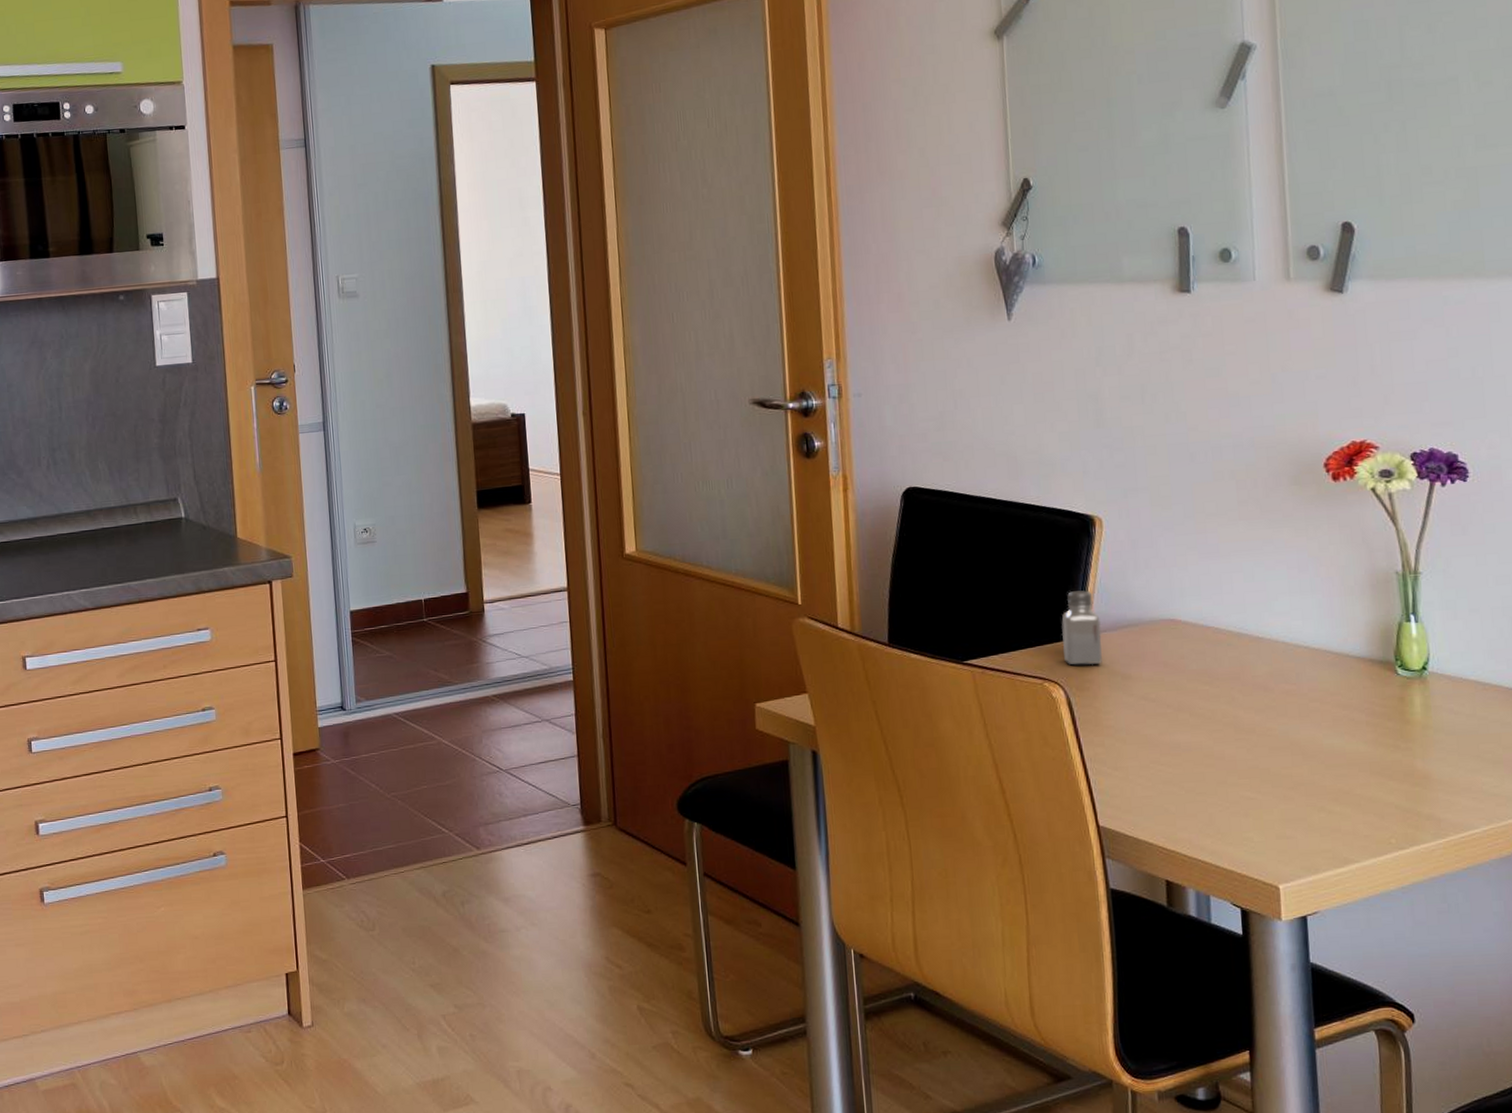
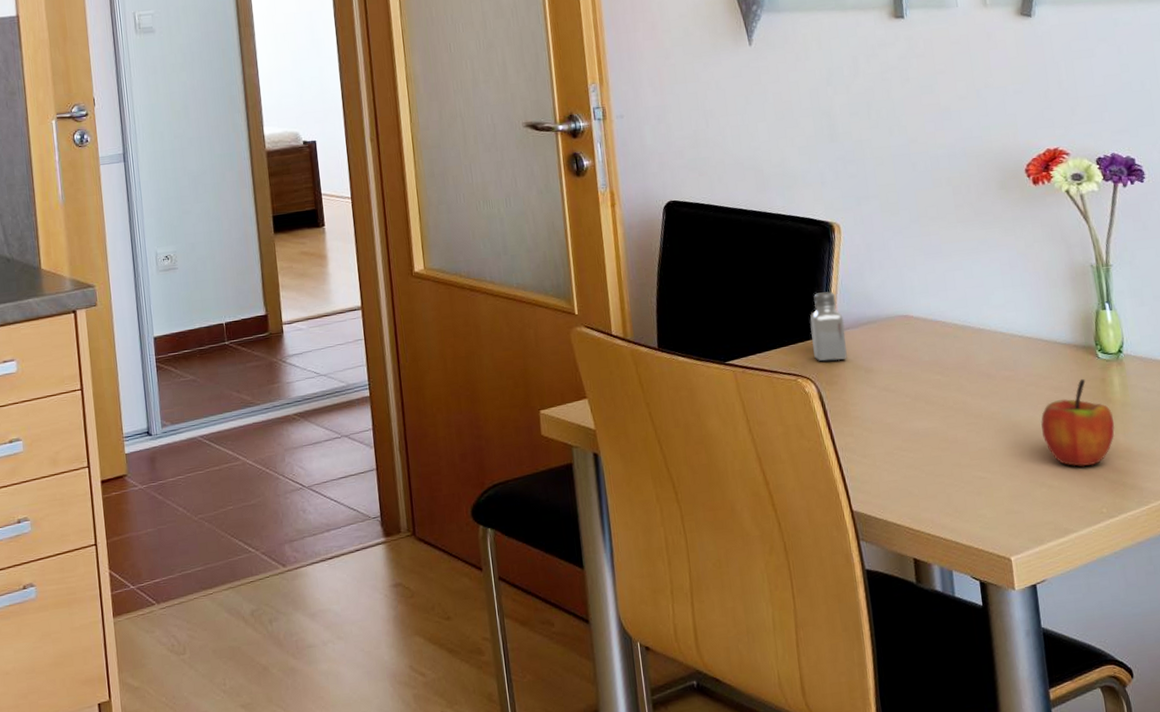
apple: none [1324,696,1412,793] -> present [1041,378,1115,467]

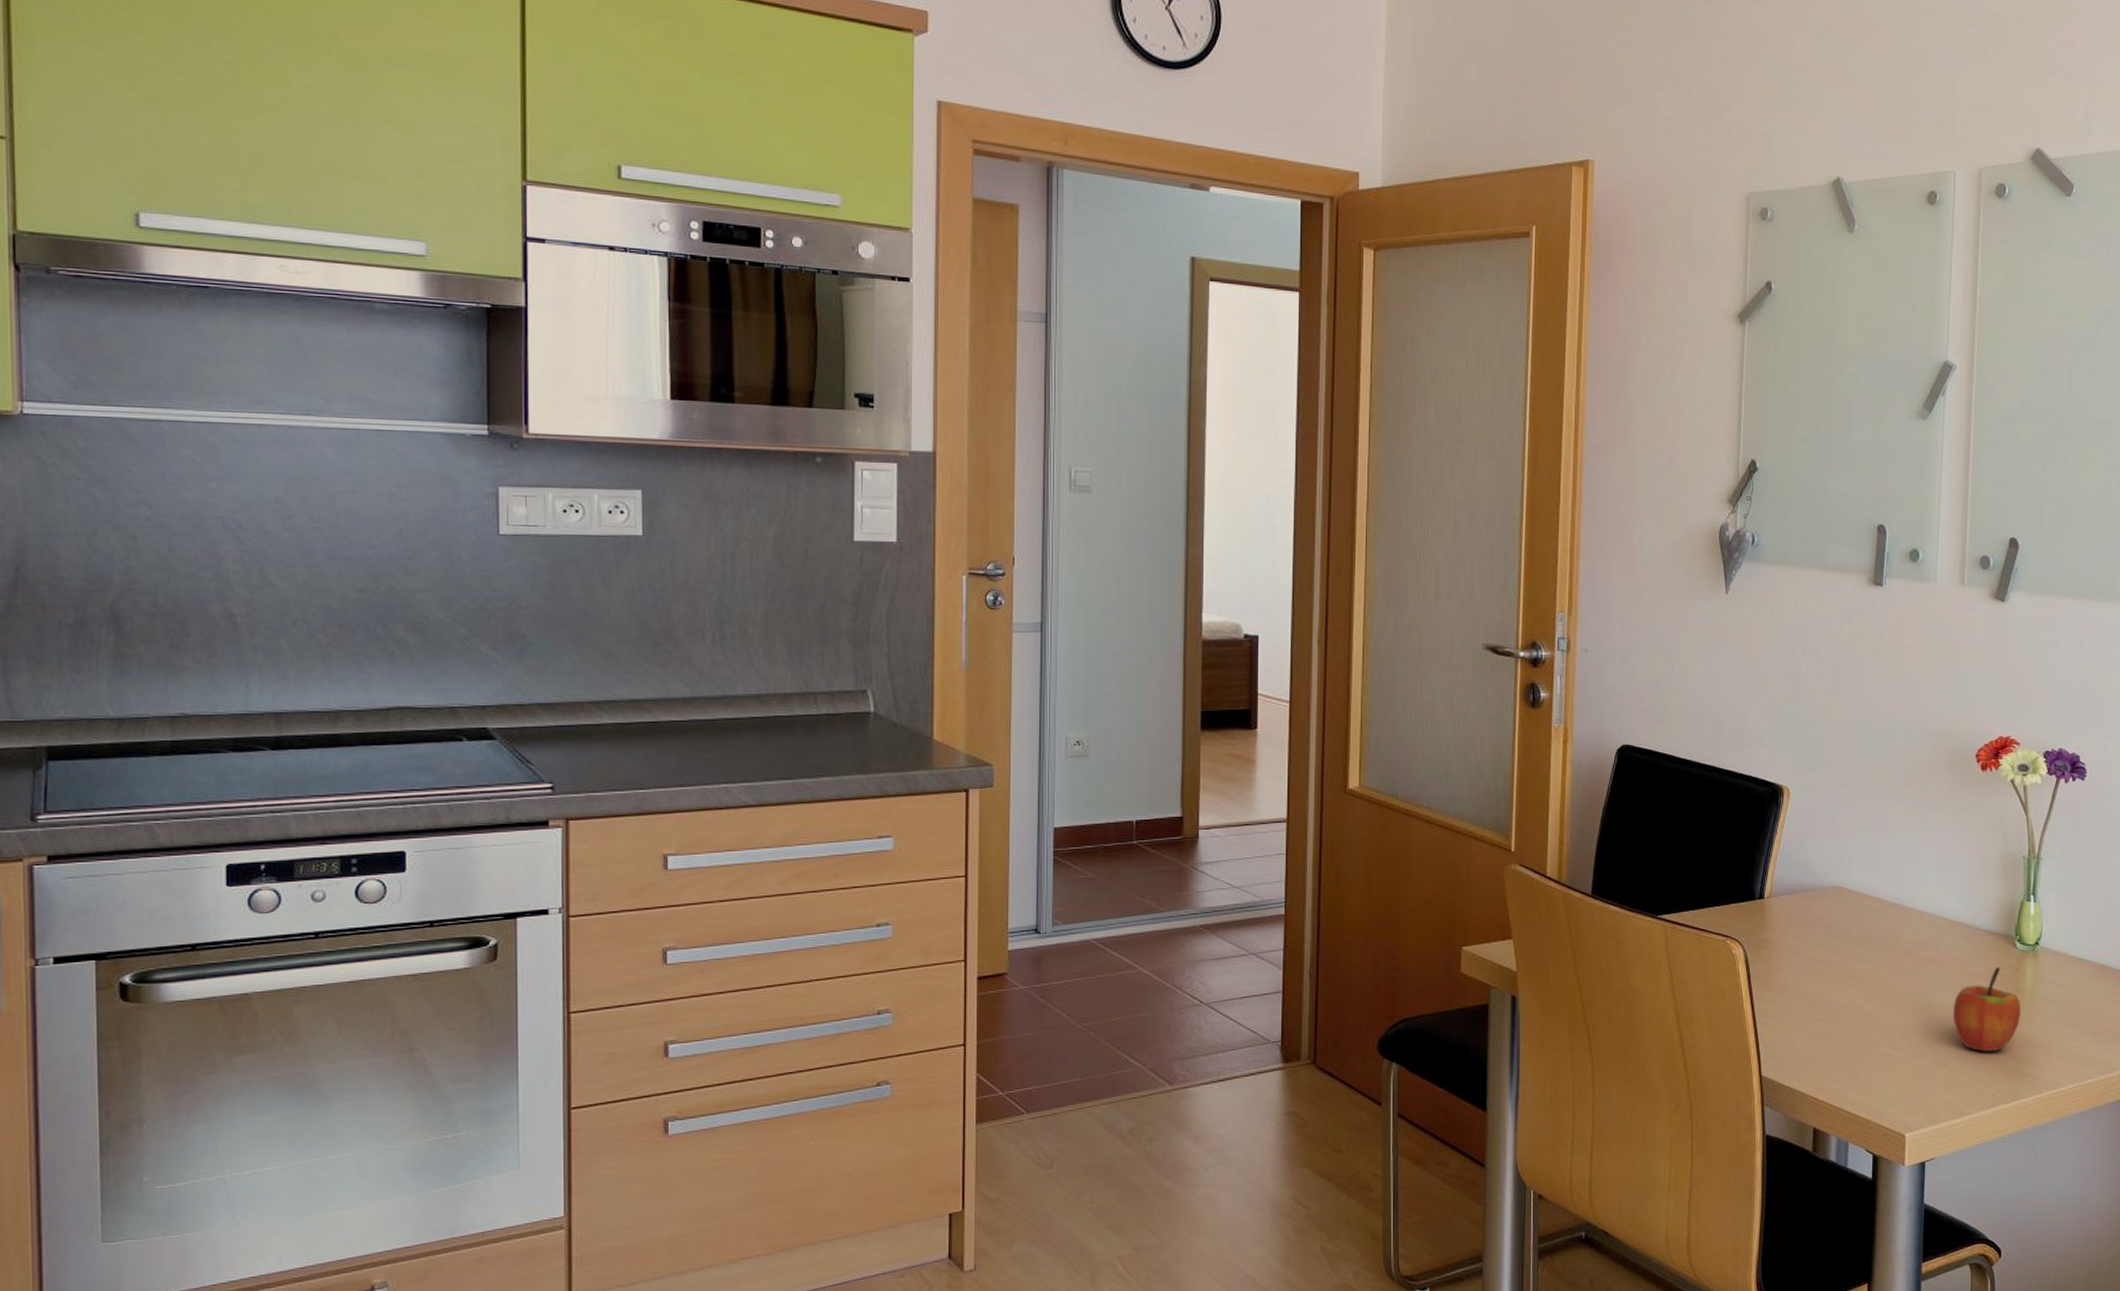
saltshaker: present [810,291,847,362] -> none [1746,855,1780,926]

